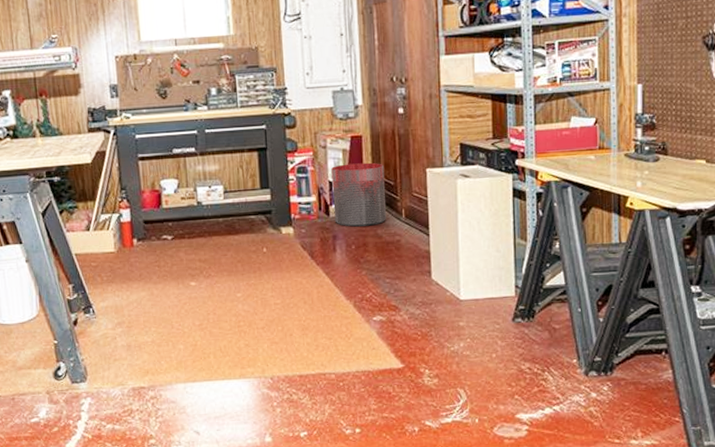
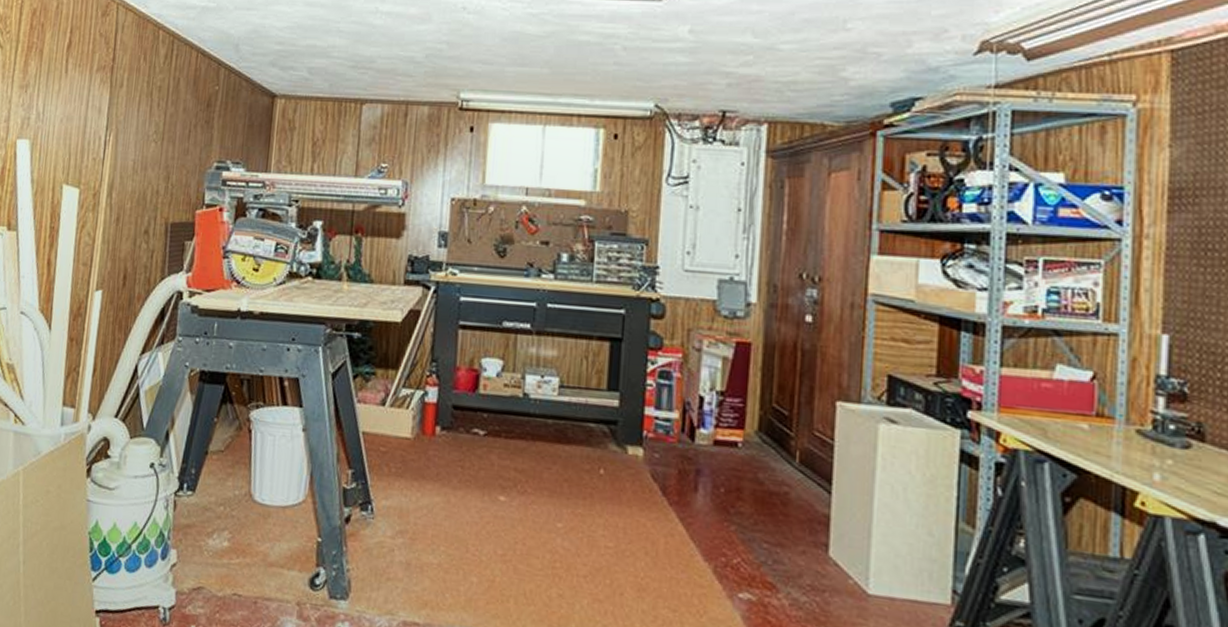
trash can: present [331,162,387,227] -> none [700,376,778,466]

